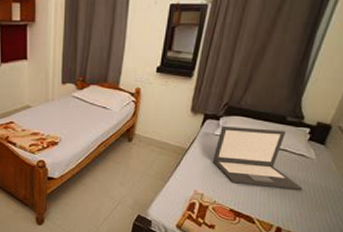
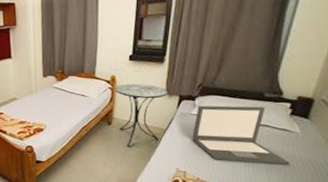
side table: none [138,98,194,166] -> present [114,83,168,147]

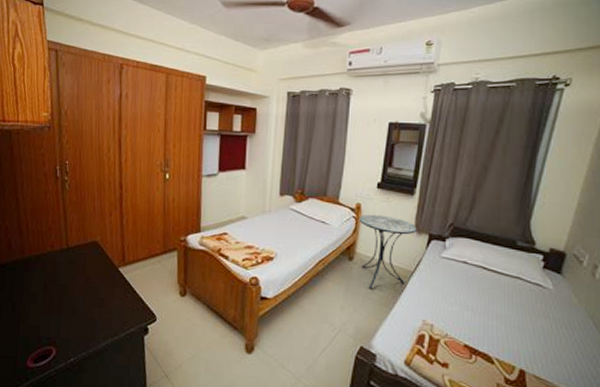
laptop: present [192,105,291,164] -> none [441,247,544,325]

